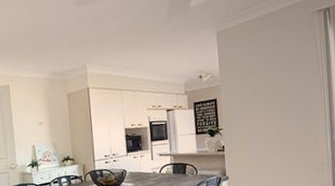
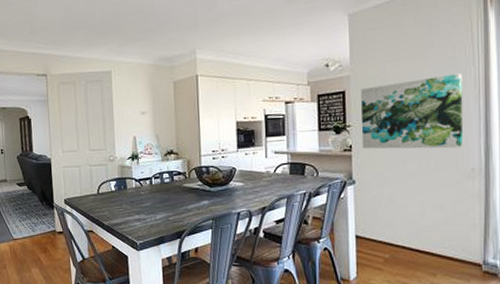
wall art: none [230,81,314,149] -> present [360,73,464,149]

